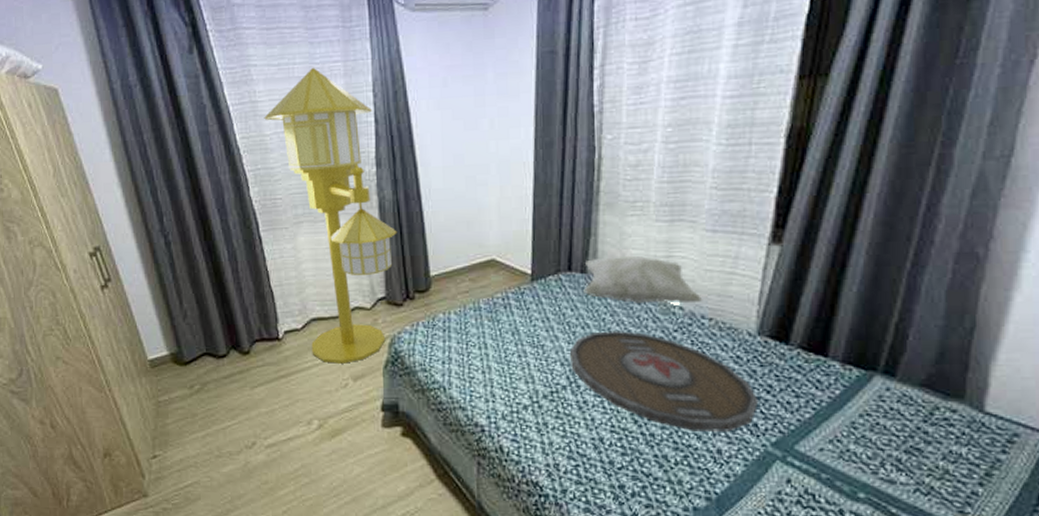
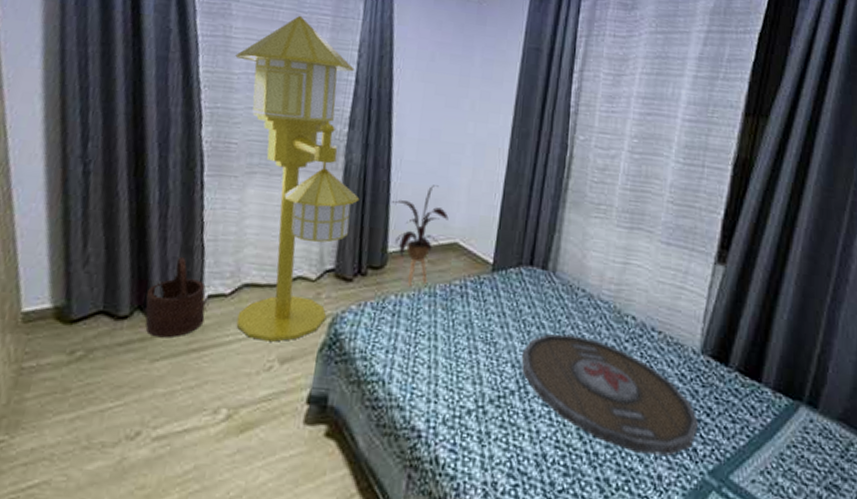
wooden bucket: none [236,303,286,369] -> present [145,257,206,338]
house plant: none [426,208,483,305] -> present [391,185,449,287]
decorative pillow: present [583,255,703,304] -> none [542,256,654,314]

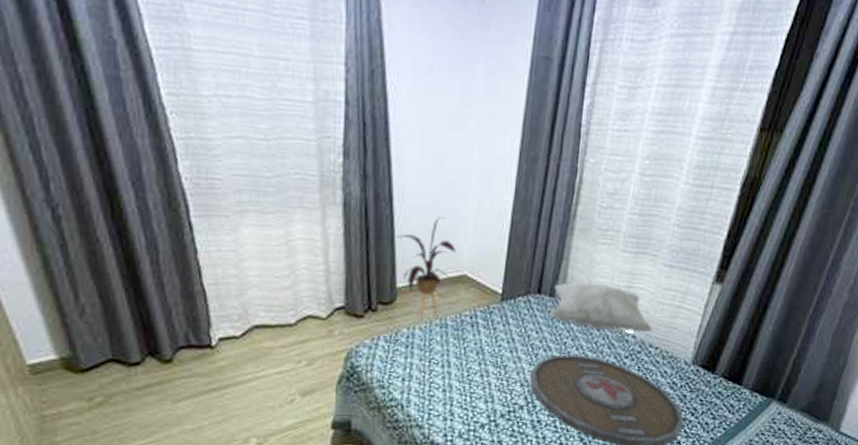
wooden bucket: present [145,257,206,338] -> none [155,303,220,380]
floor lamp: present [235,15,360,342] -> none [201,18,363,377]
decorative pillow: none [542,256,654,314] -> present [549,282,653,333]

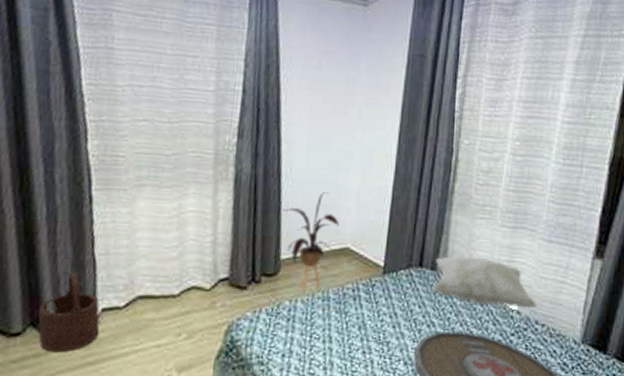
wooden bucket: none [155,303,220,380] -> present [38,272,100,353]

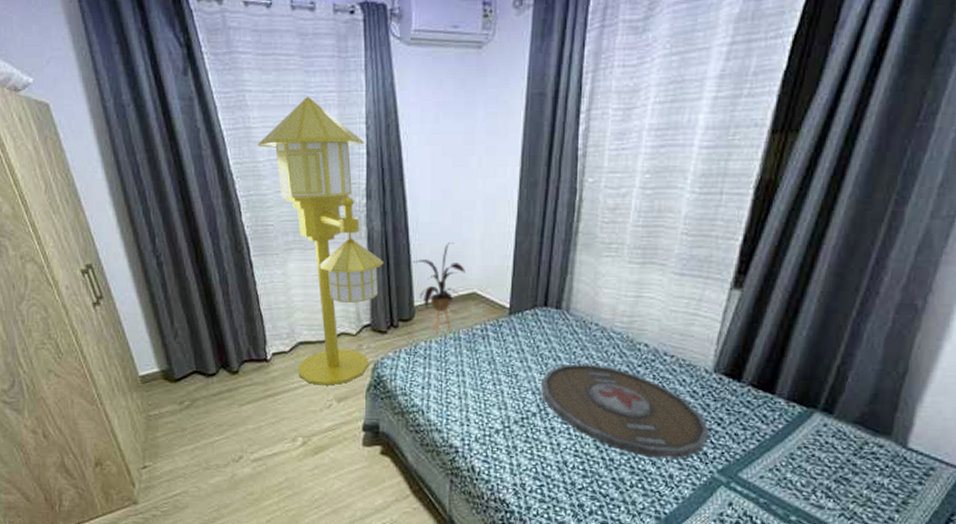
wooden bucket: present [38,272,100,353] -> none [226,325,273,388]
floor lamp: none [119,25,251,351] -> present [257,96,384,386]
decorative pillow: present [432,256,538,308] -> none [557,294,667,341]

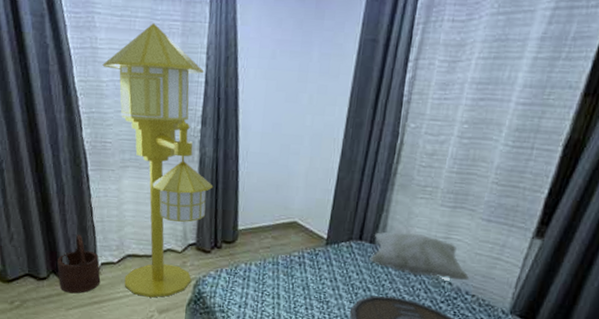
wooden bucket: none [226,325,273,388] -> present [57,234,101,294]
house plant: present [412,242,466,334] -> none [239,173,289,257]
decorative pillow: none [557,294,667,341] -> present [369,232,470,280]

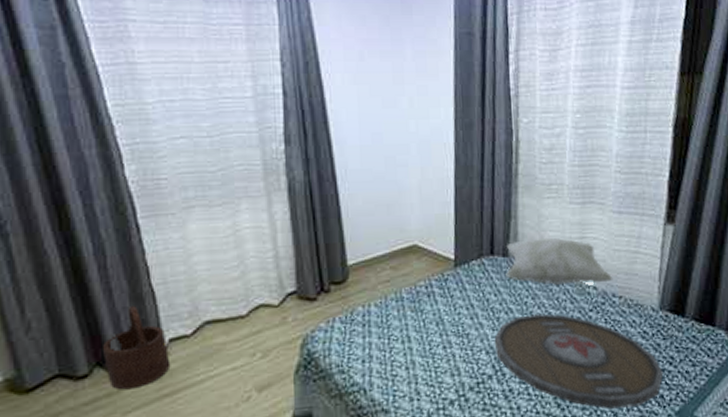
floor lamp: present [102,22,213,298] -> none [145,28,310,374]

